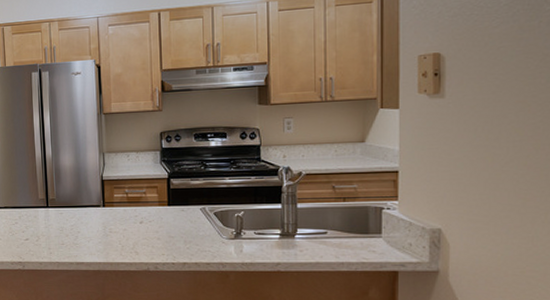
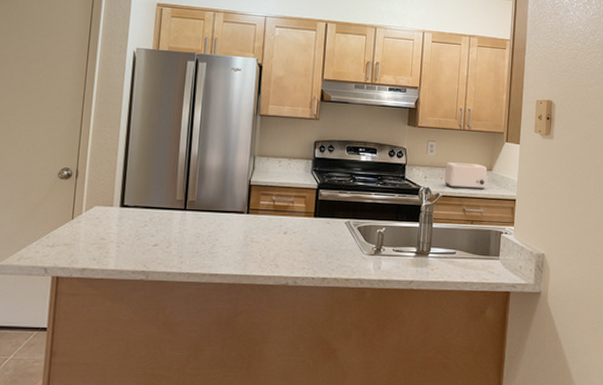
toaster: none [307,136,358,166] -> present [444,162,487,191]

